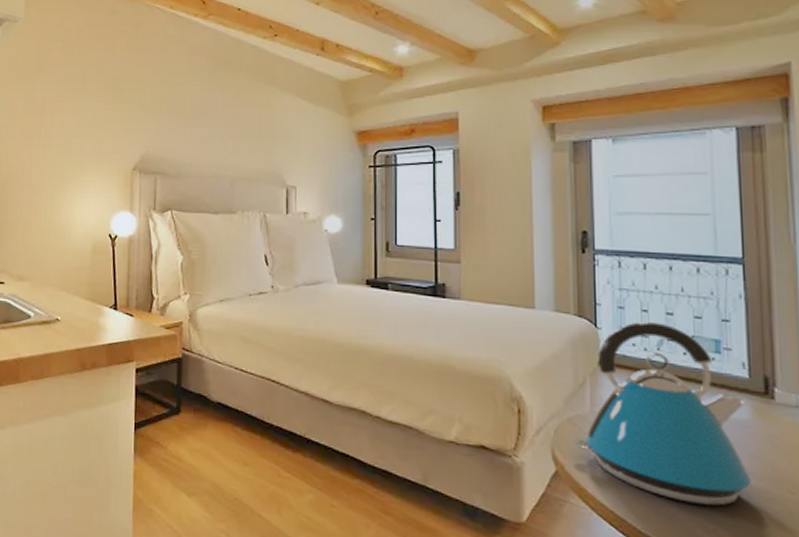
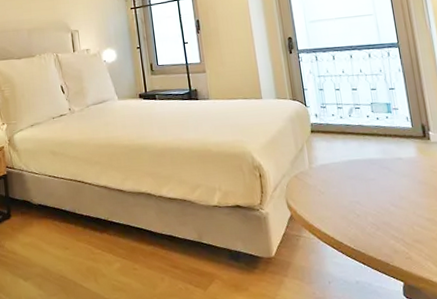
kettle: present [574,322,752,506] -> none [301,97,422,223]

